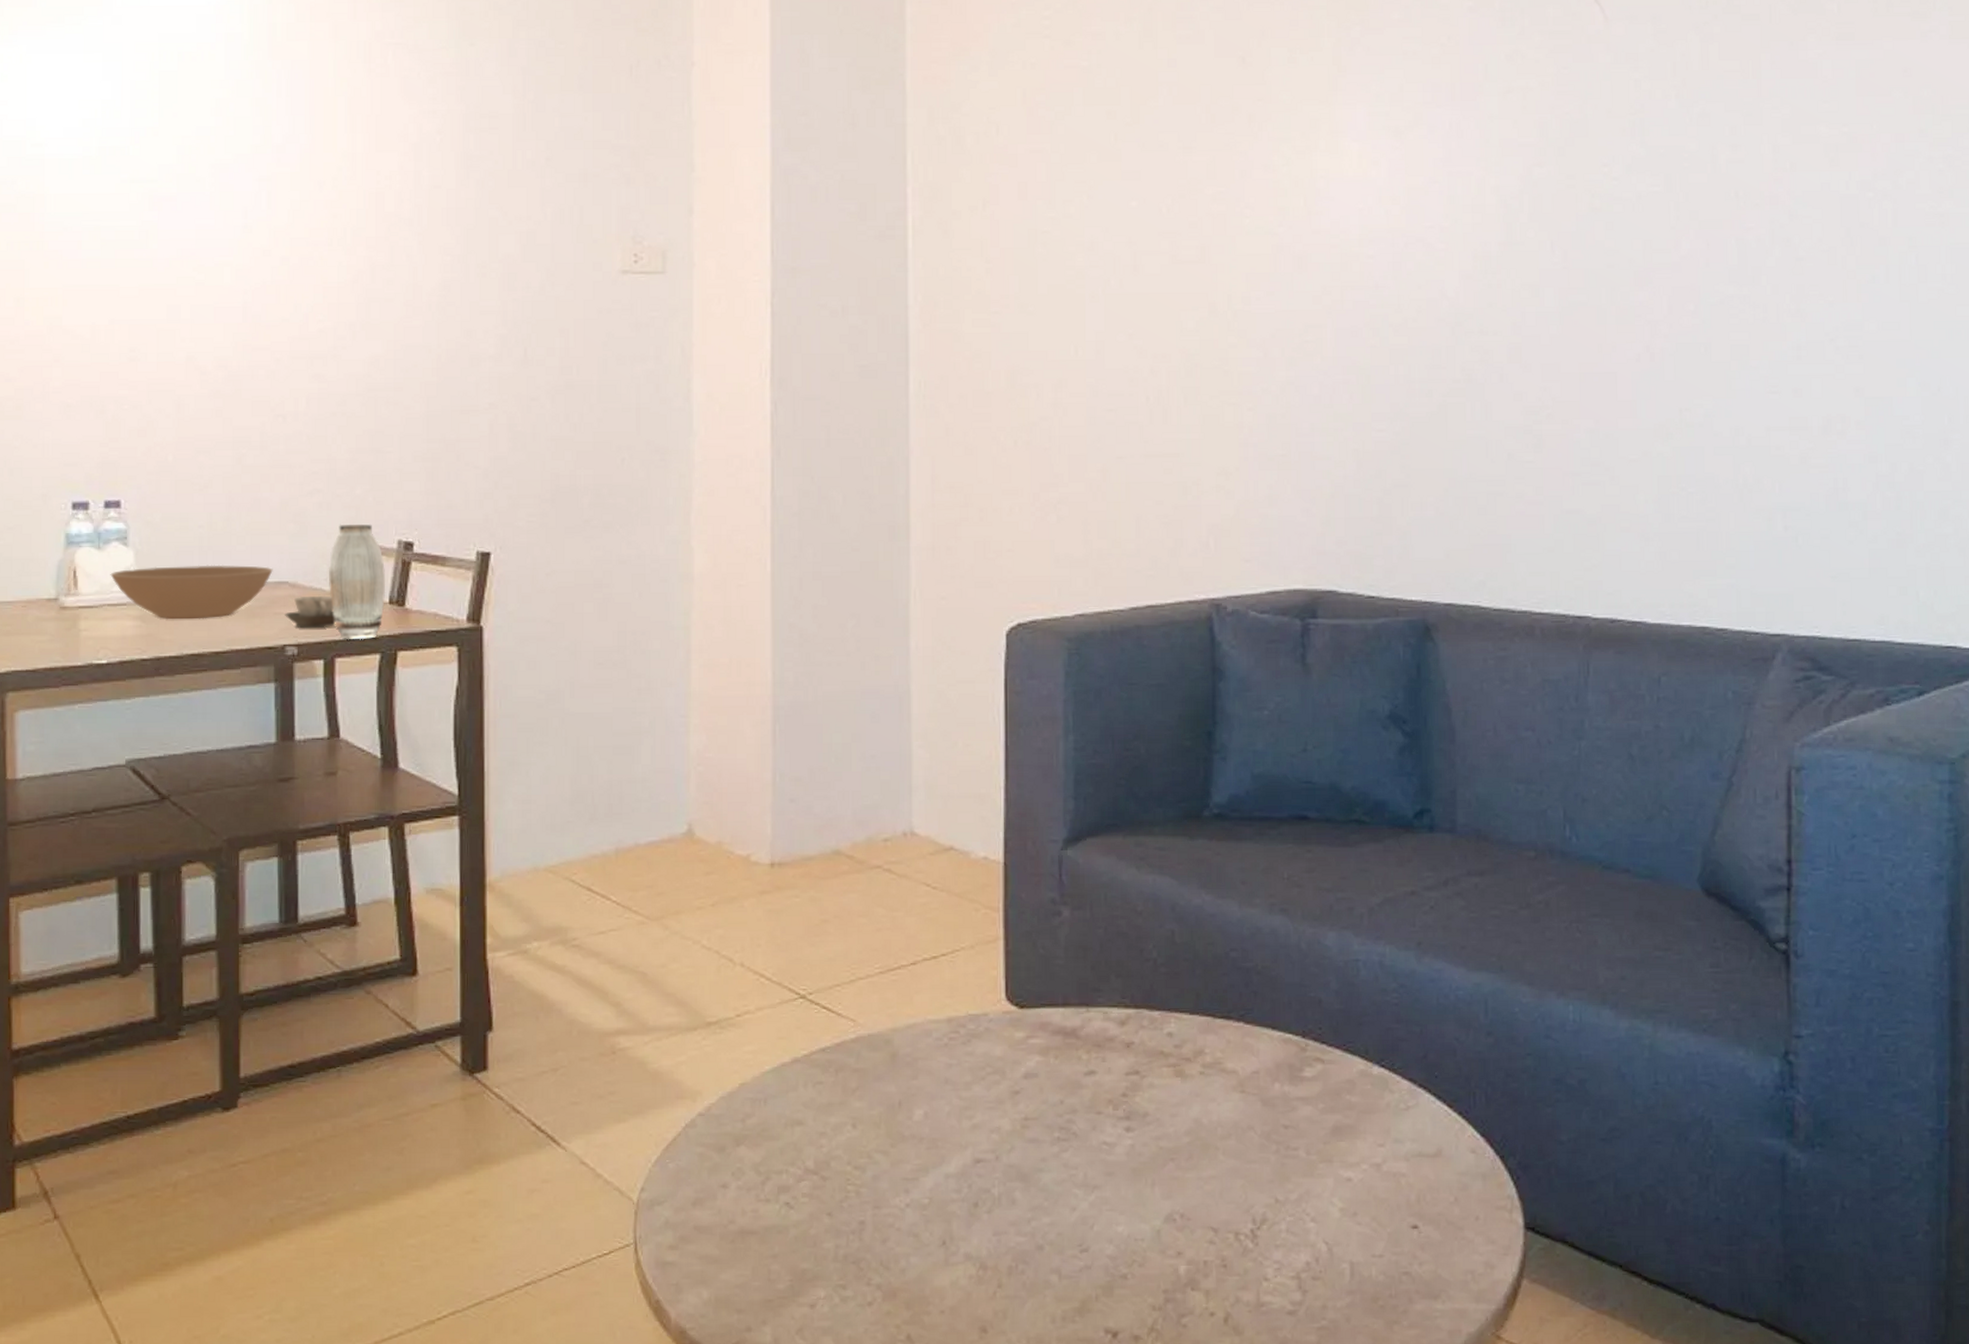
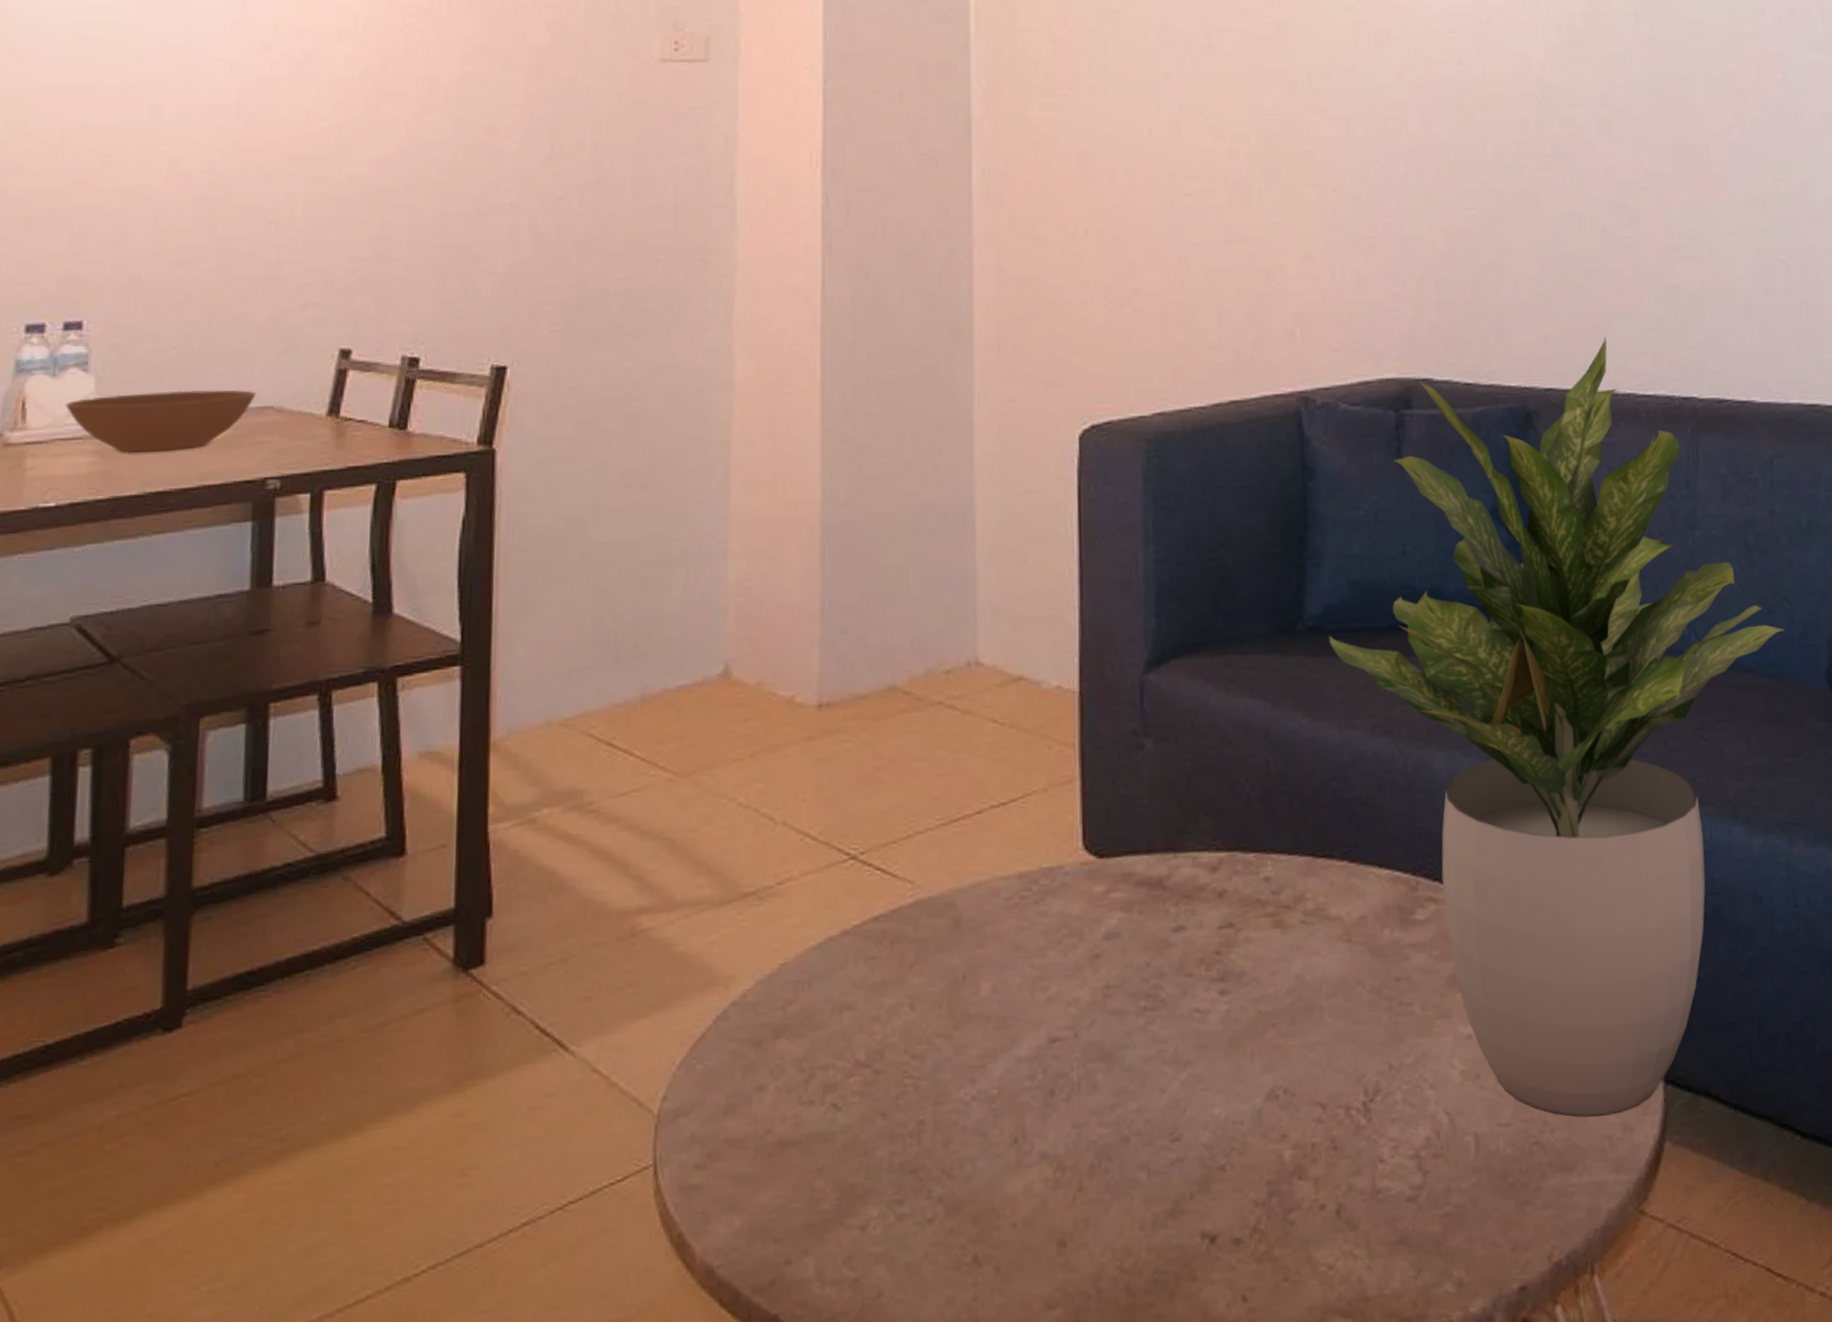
cup: present [285,595,336,628] -> none [267,420,327,458]
vase: present [328,525,386,640] -> none [320,340,386,470]
potted plant: none [1232,556,1662,1255] -> present [1329,336,1785,1118]

